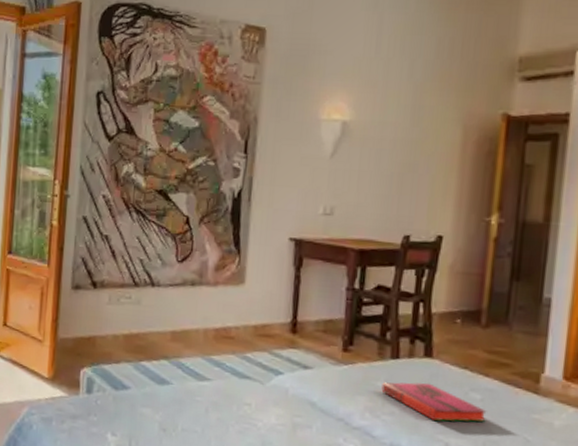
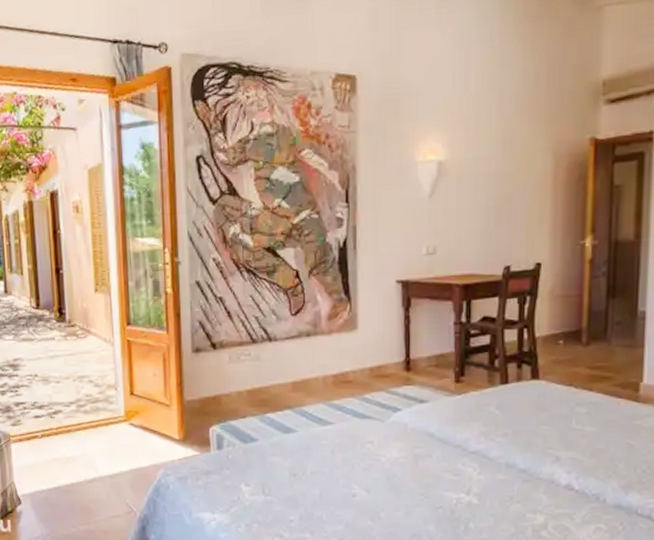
hardback book: present [381,382,487,422] -> none [494,403,592,438]

